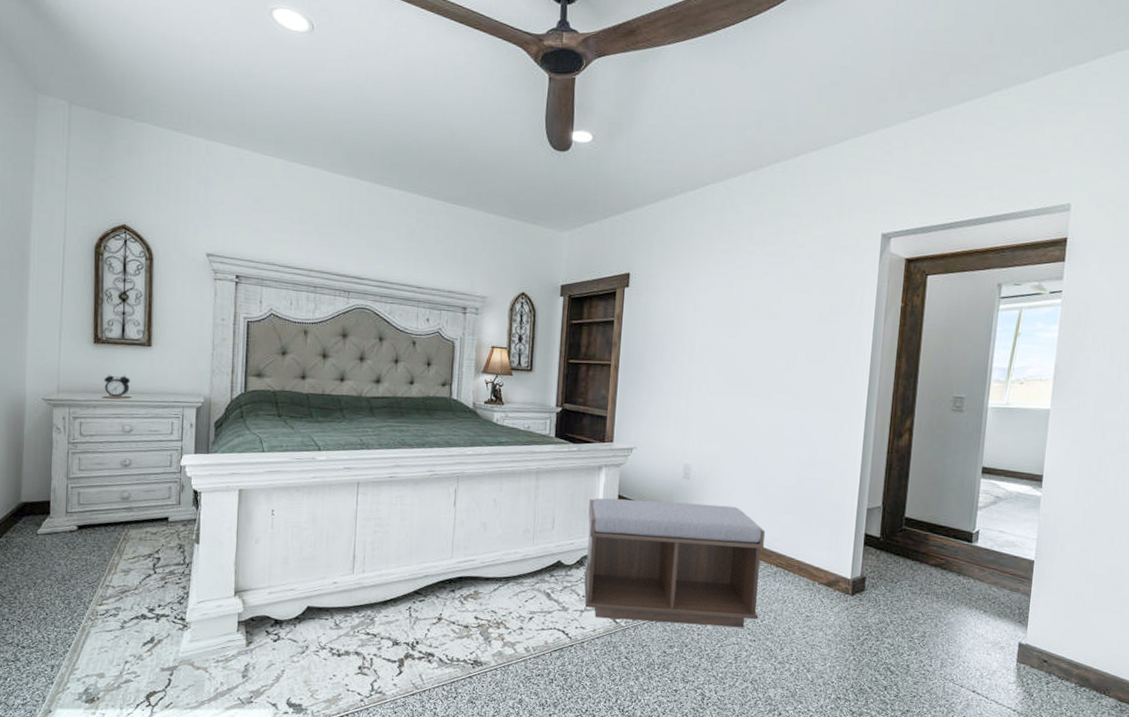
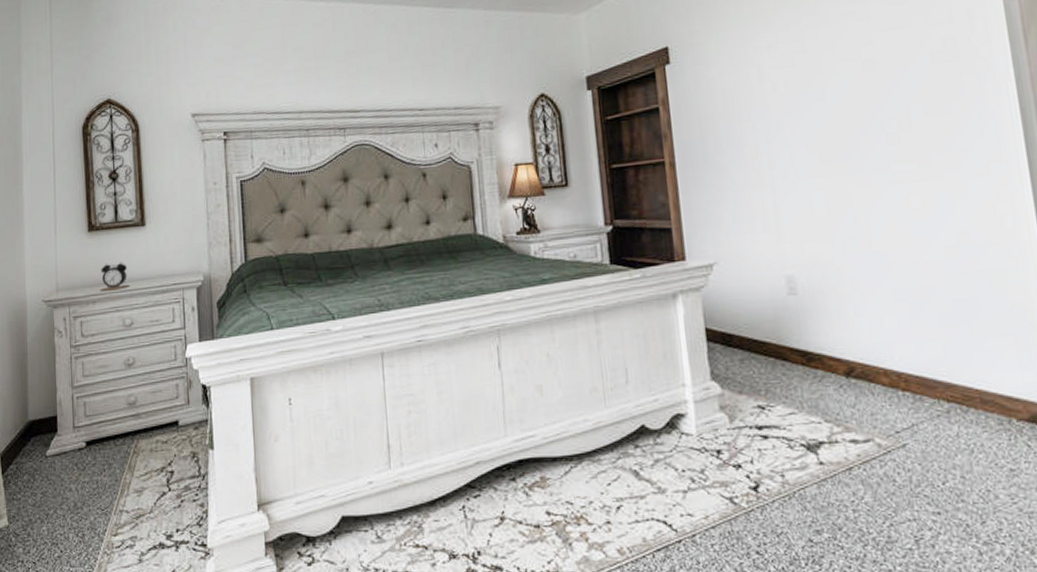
bench: present [584,498,766,628] -> none [668,324,938,499]

